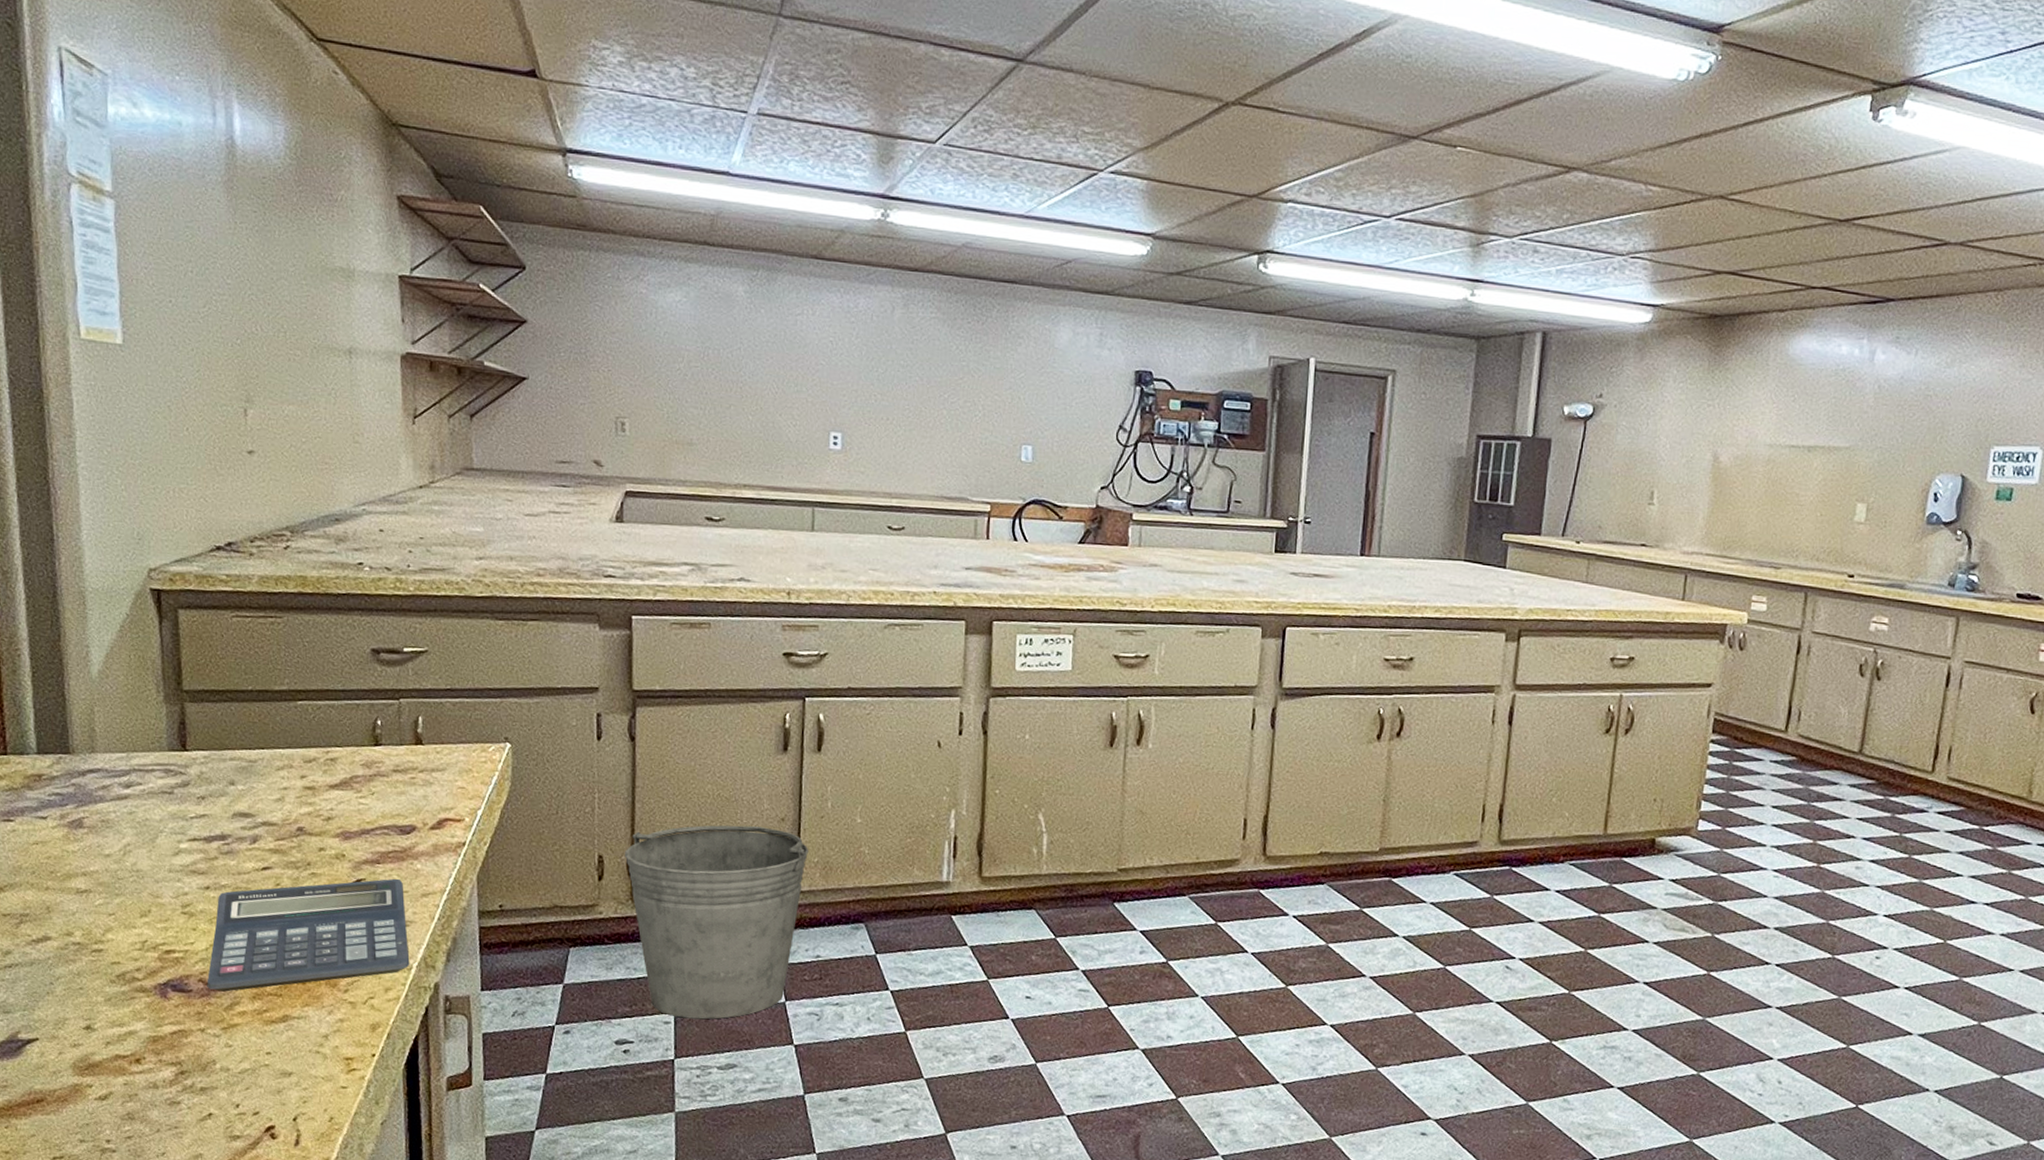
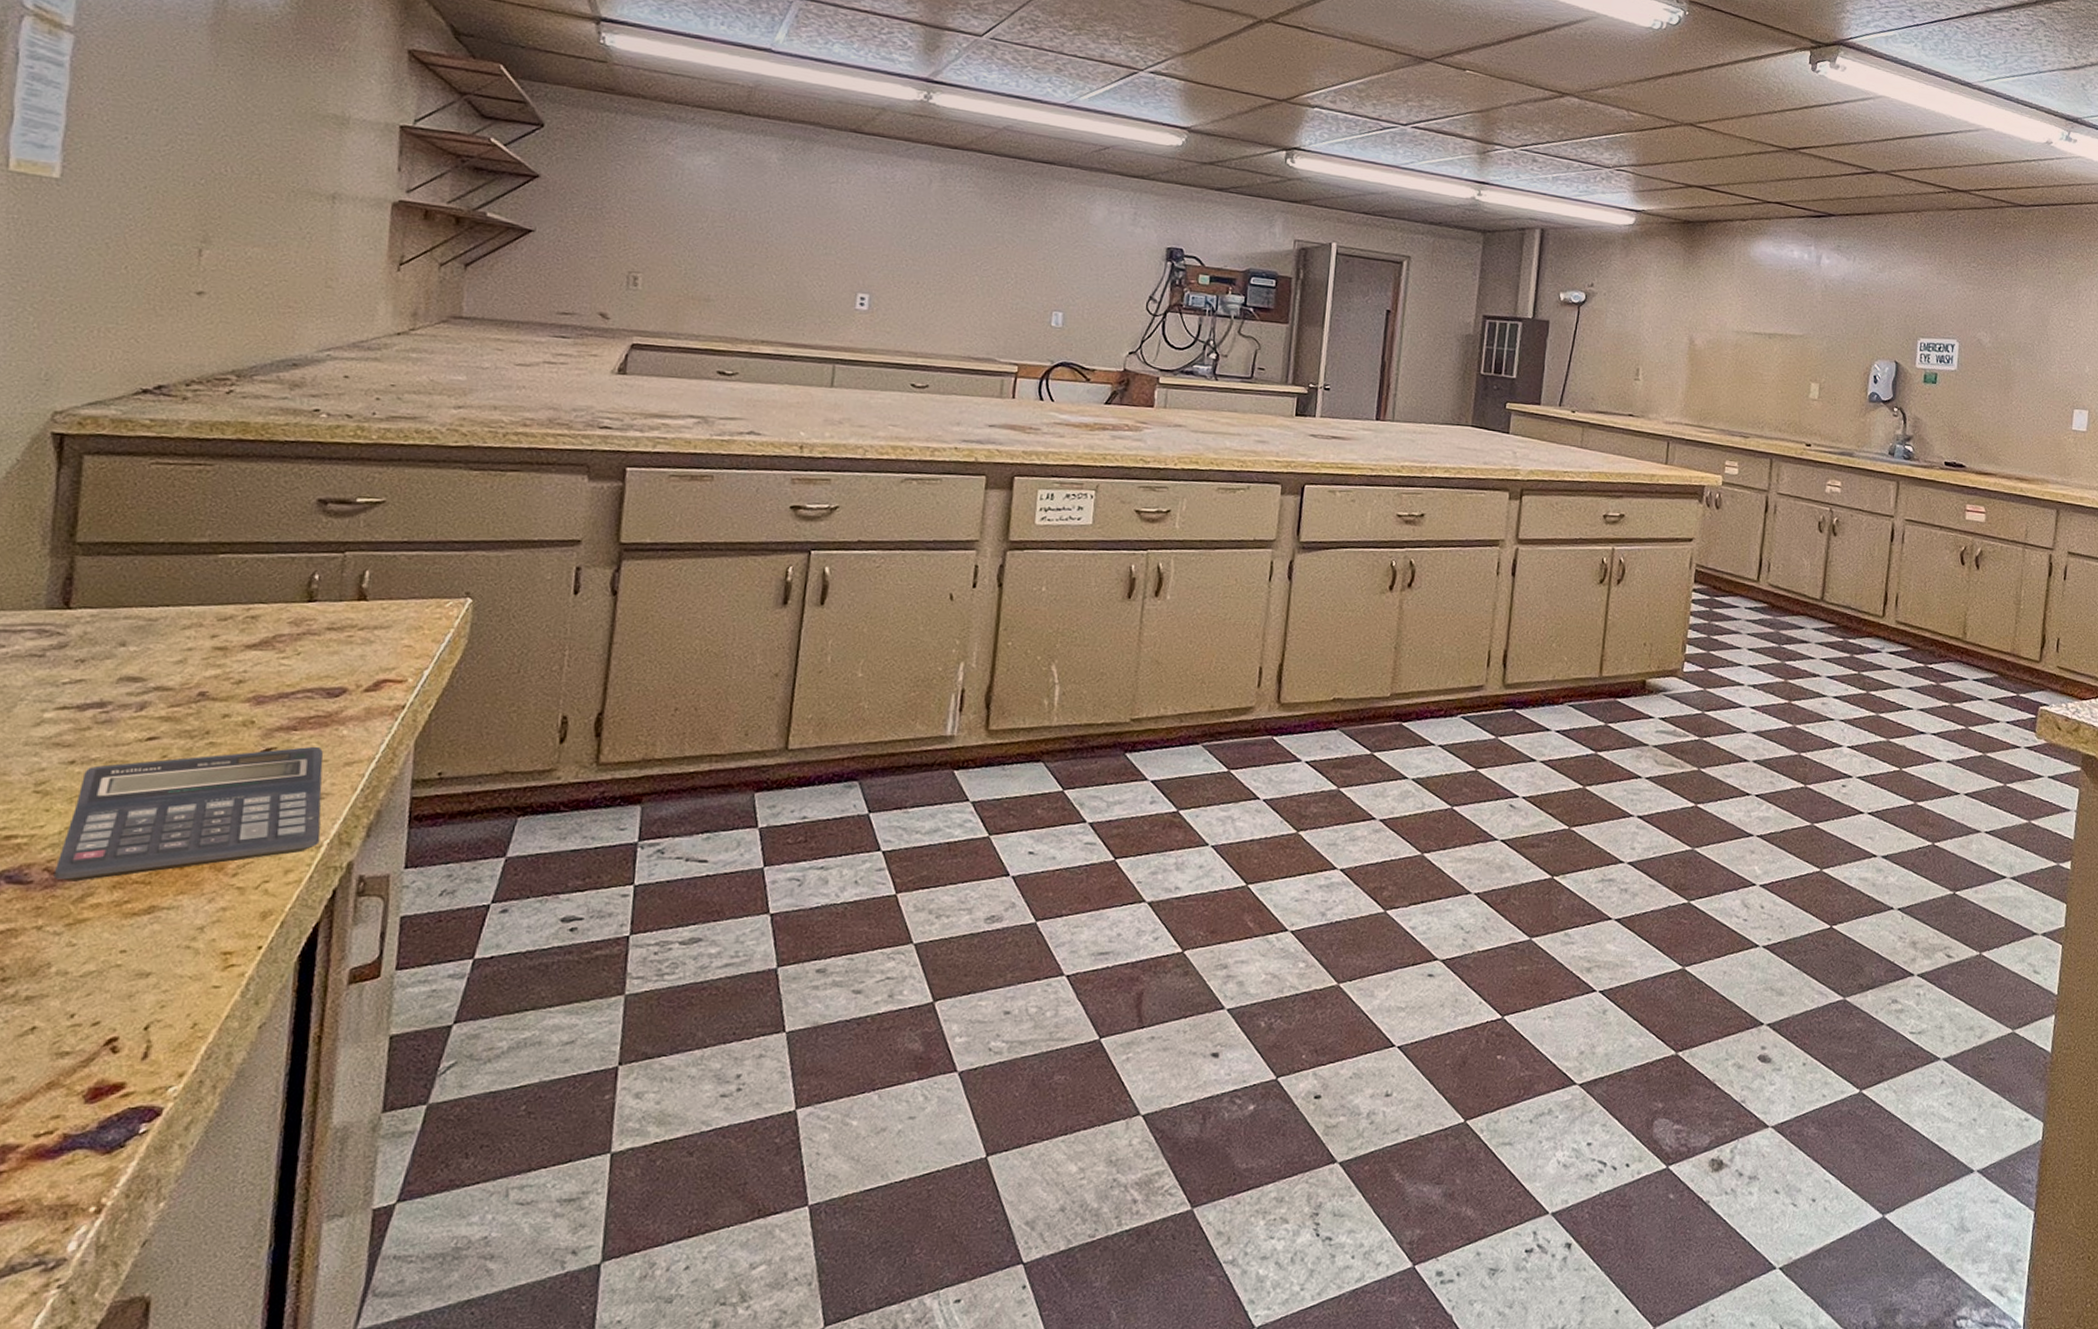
bucket: present [624,825,809,1020] -> none [592,681,803,891]

